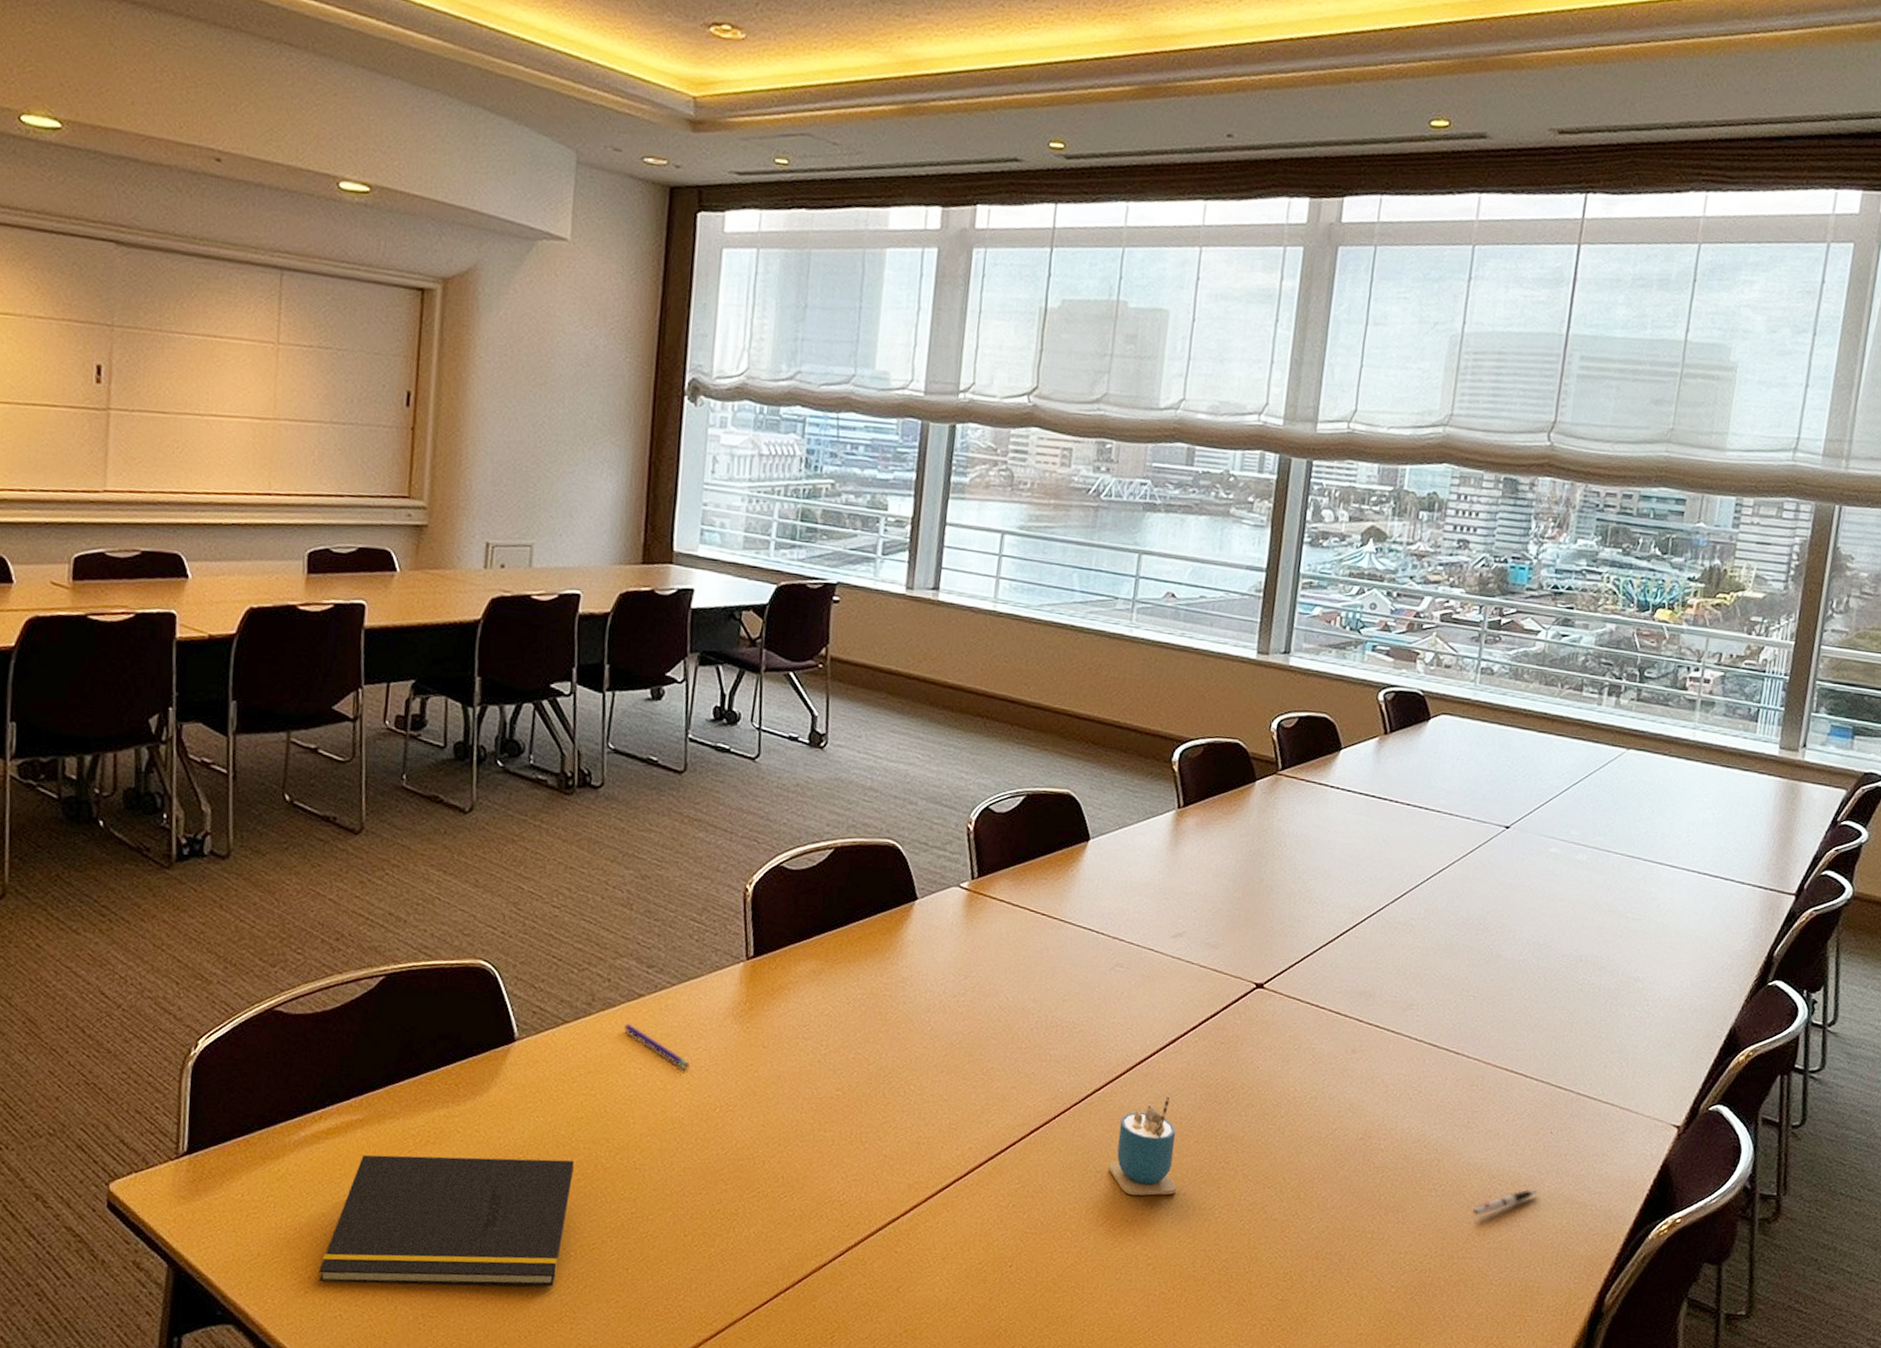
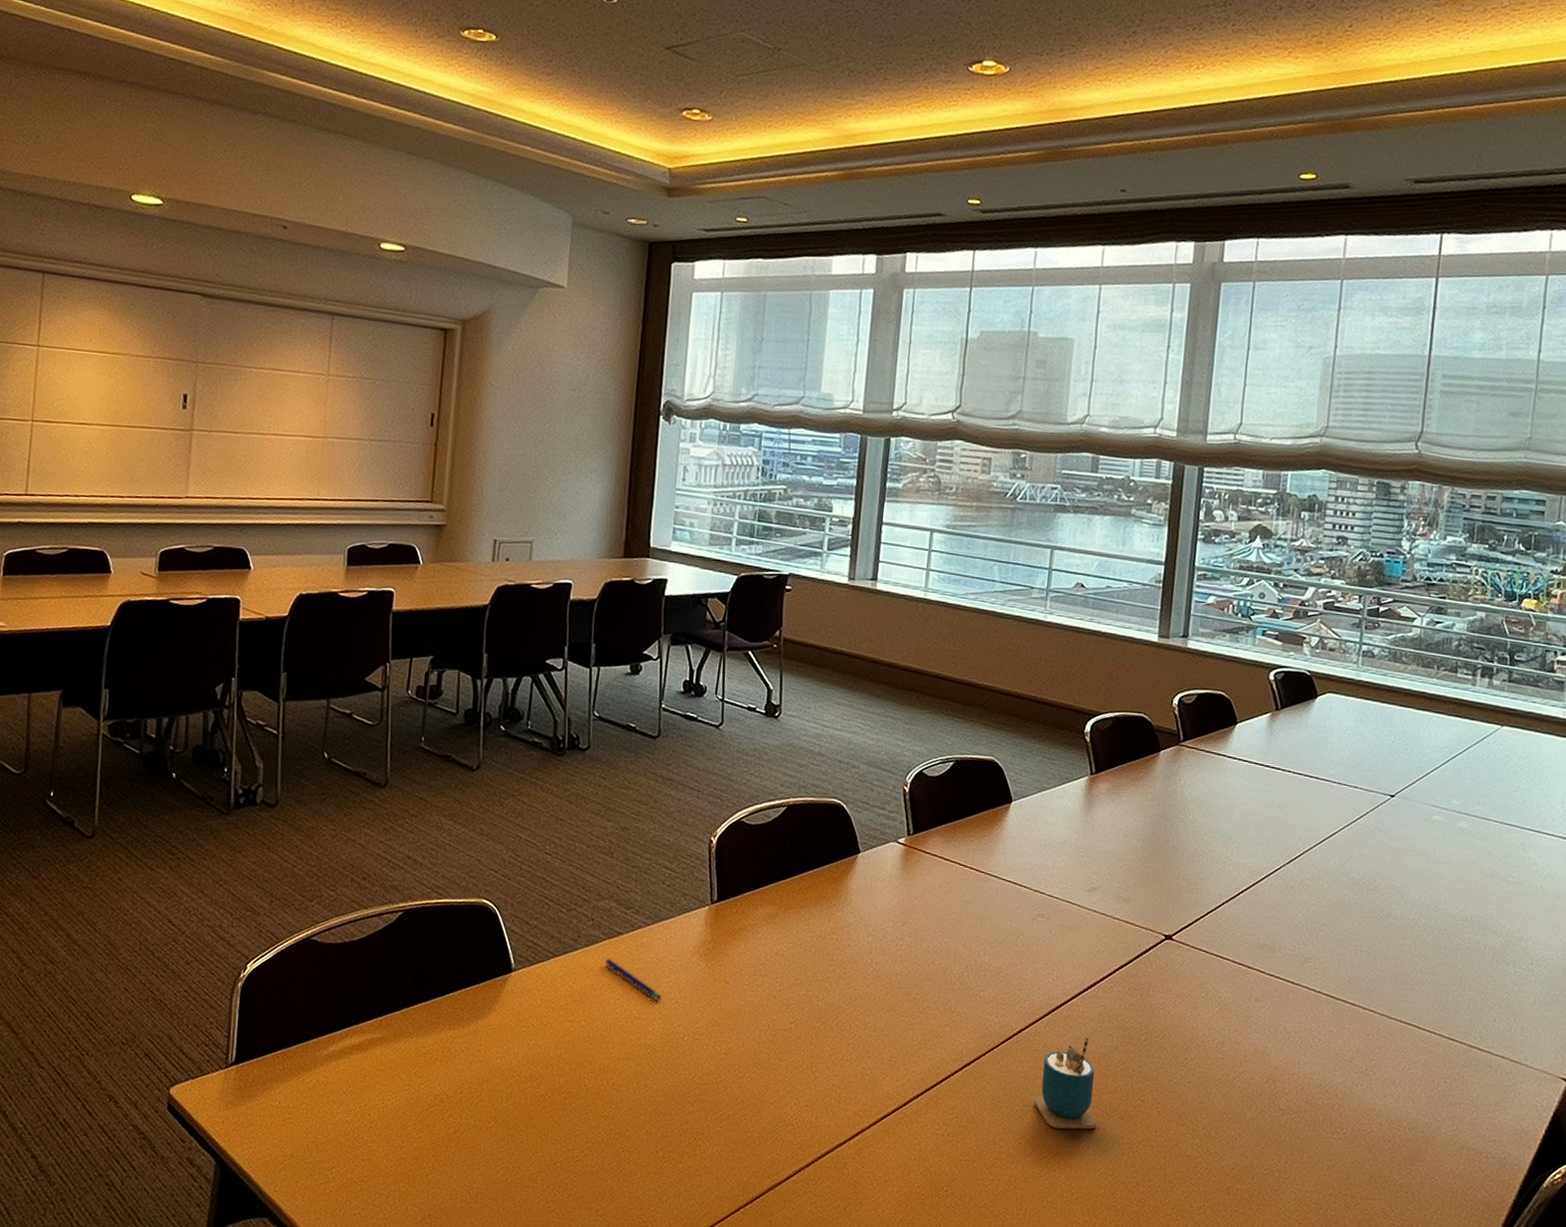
notepad: present [318,1155,574,1287] -> none [341,1069,561,1194]
pen: present [1473,1189,1537,1216] -> none [1374,1135,1434,1159]

